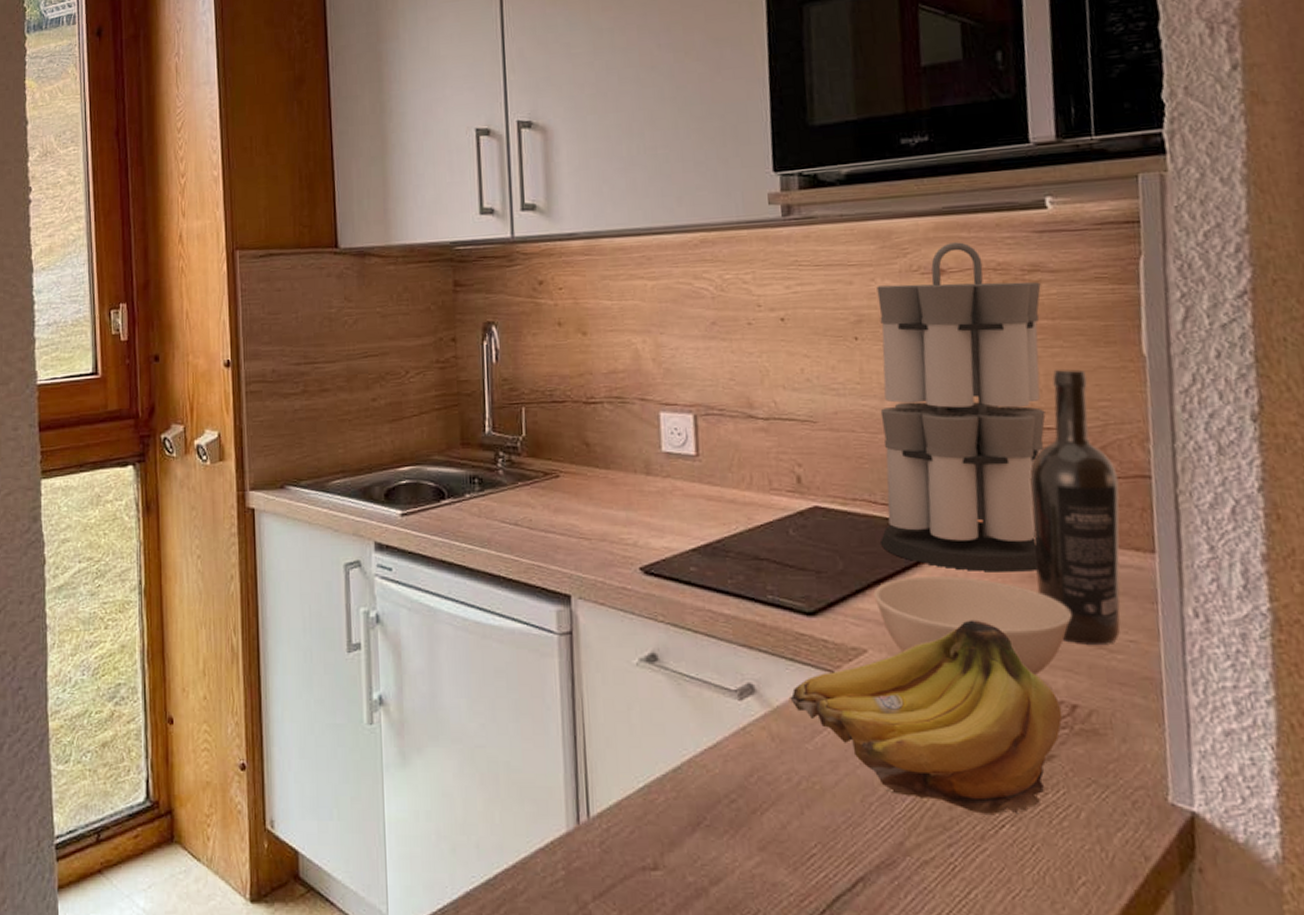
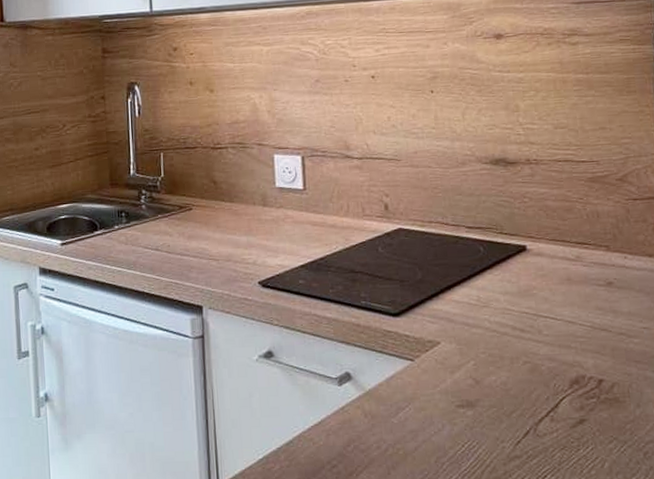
fruit: present [790,620,1063,814] -> none [379,315,592,468]
bowl: present [873,576,1073,675] -> none [445,281,600,357]
spice rack: present [876,242,1046,572] -> none [448,12,581,277]
wine bottle: present [1029,368,1121,644] -> none [568,113,637,331]

